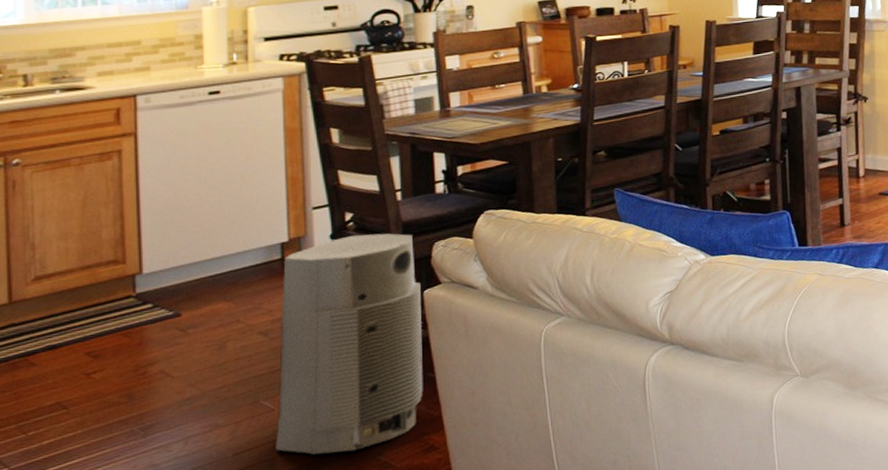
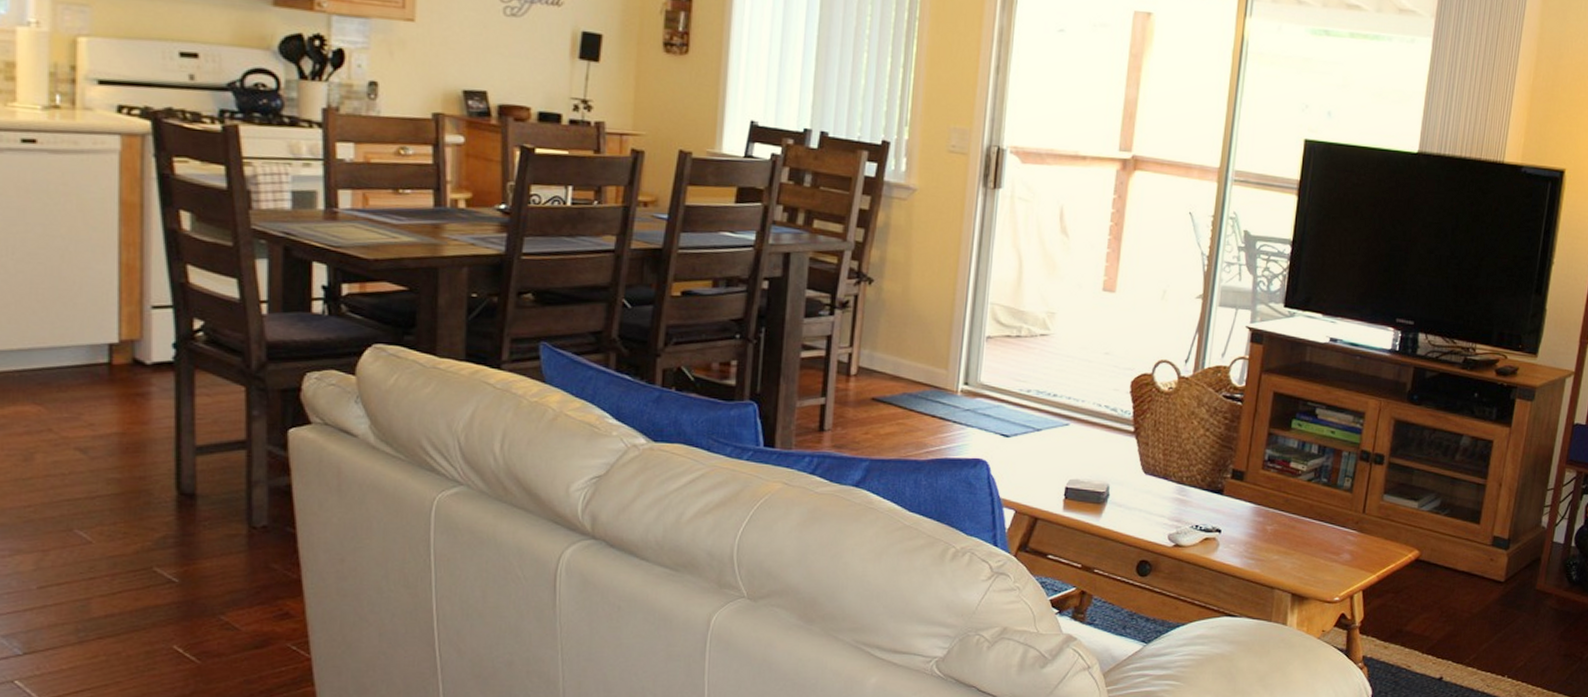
air purifier: present [276,233,423,455] -> none [92,348,285,605]

